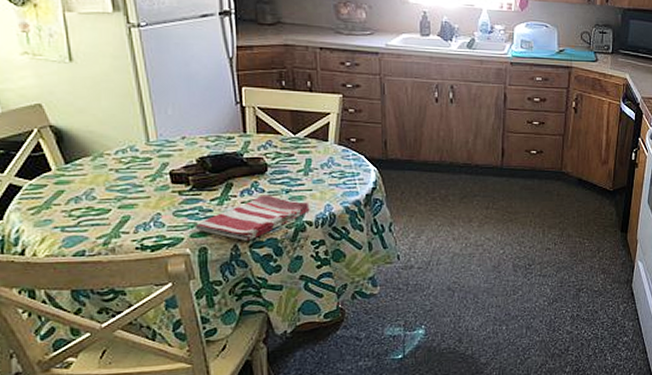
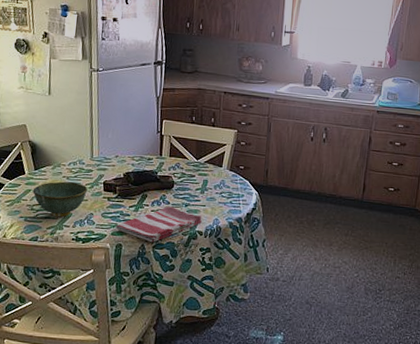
bowl: none [67,176,148,223] -> present [33,181,88,218]

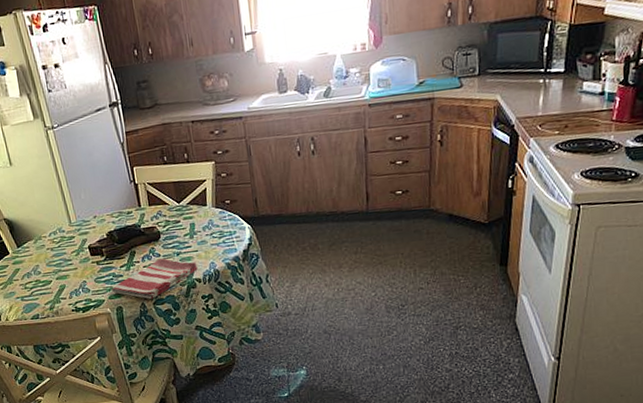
bowl: present [33,181,88,218] -> none [21,252,75,292]

